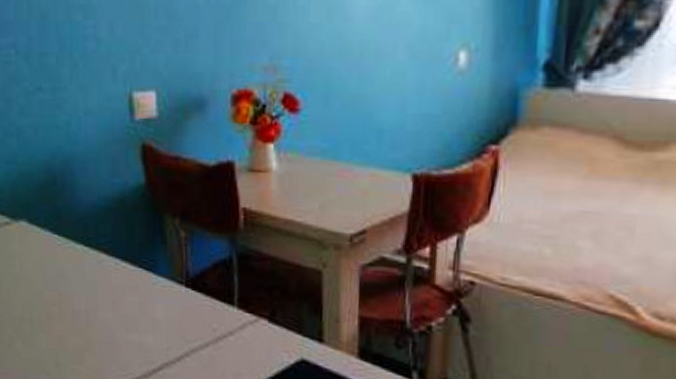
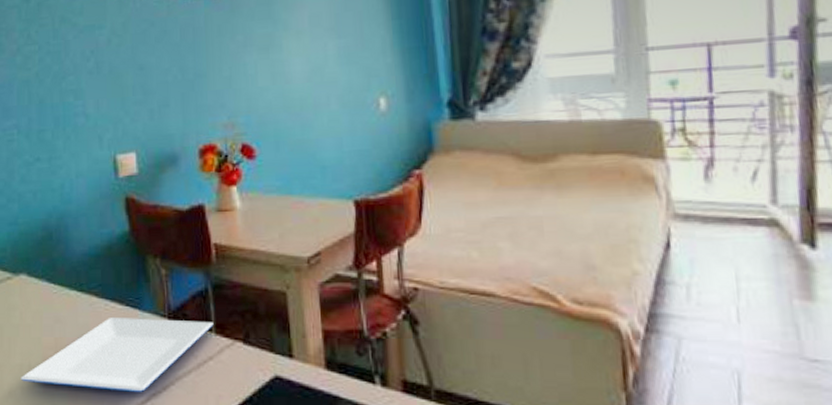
plate: none [21,277,237,361] -> present [20,316,214,393]

